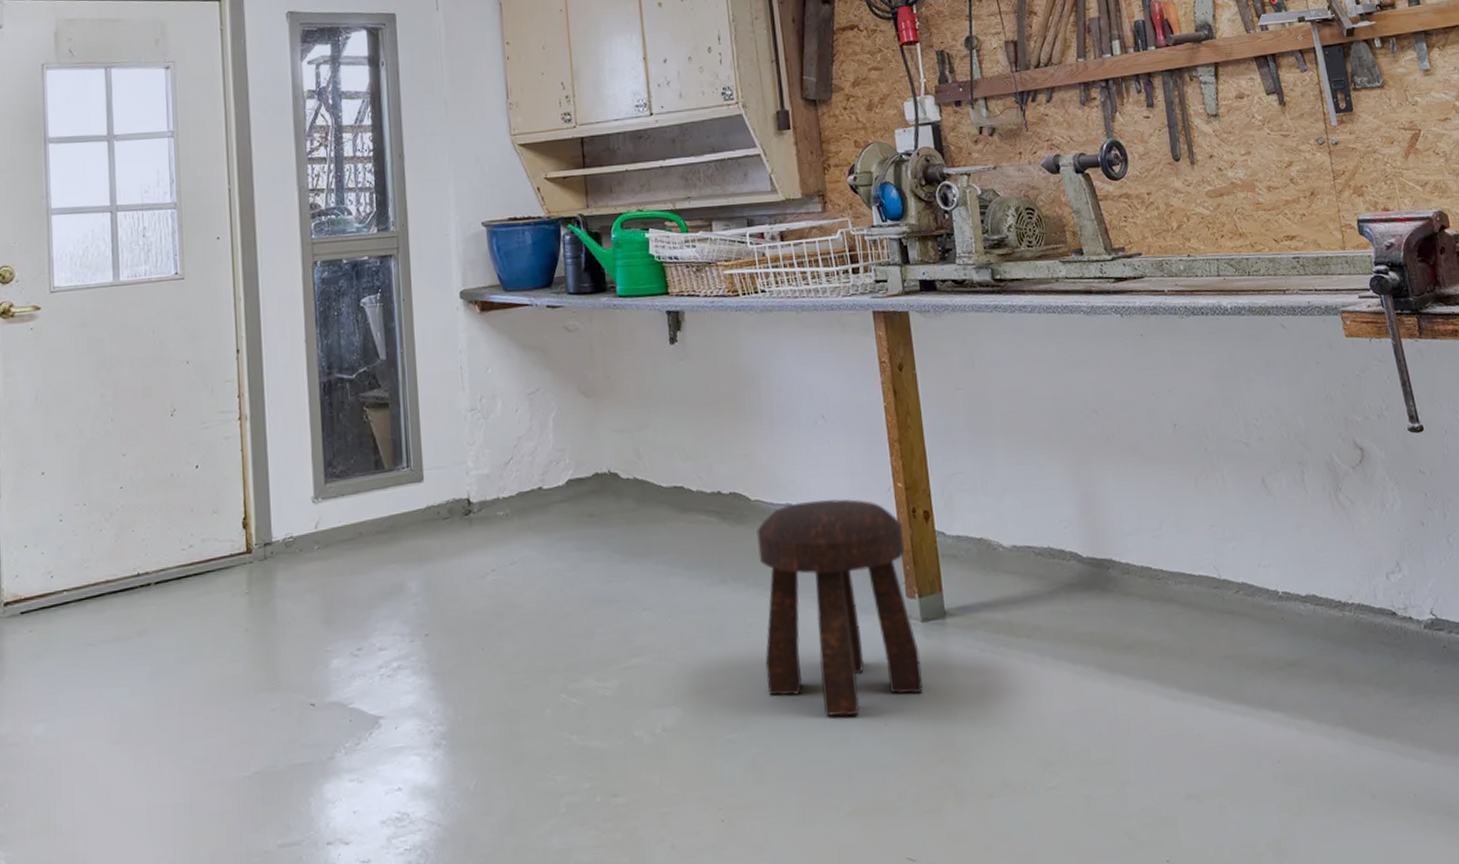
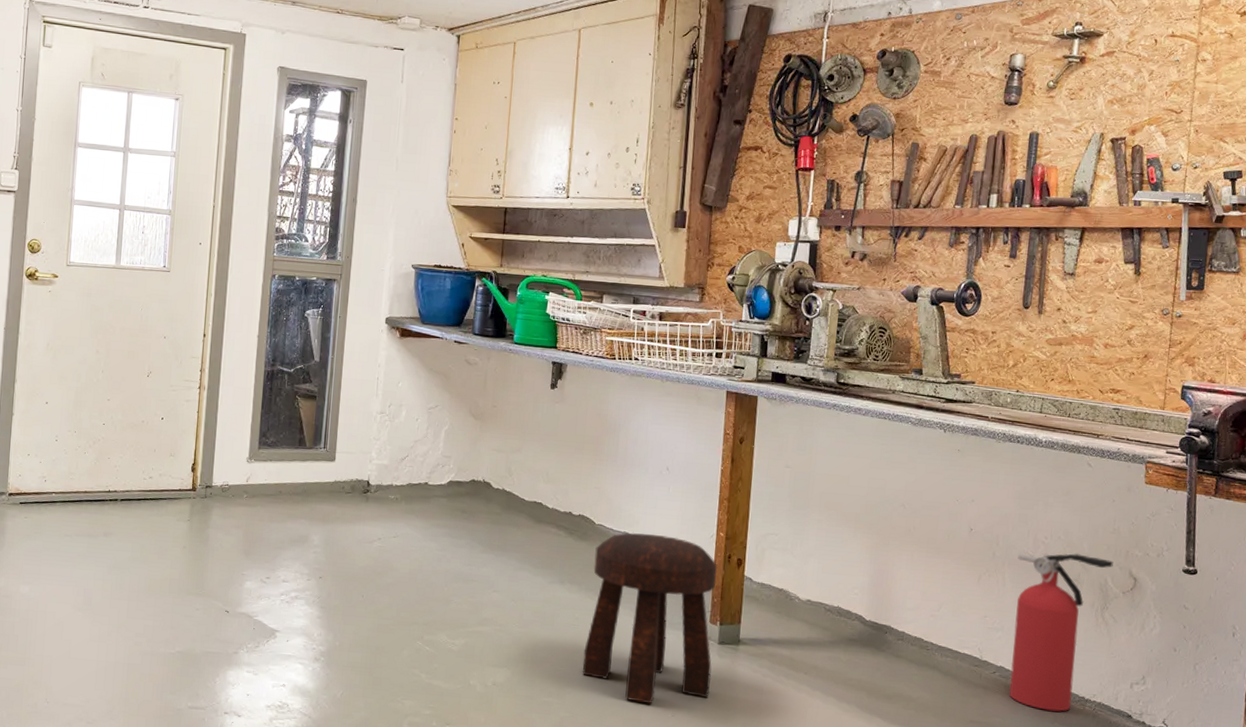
fire extinguisher: none [1231,430,1335,626] -> present [1009,553,1114,712]

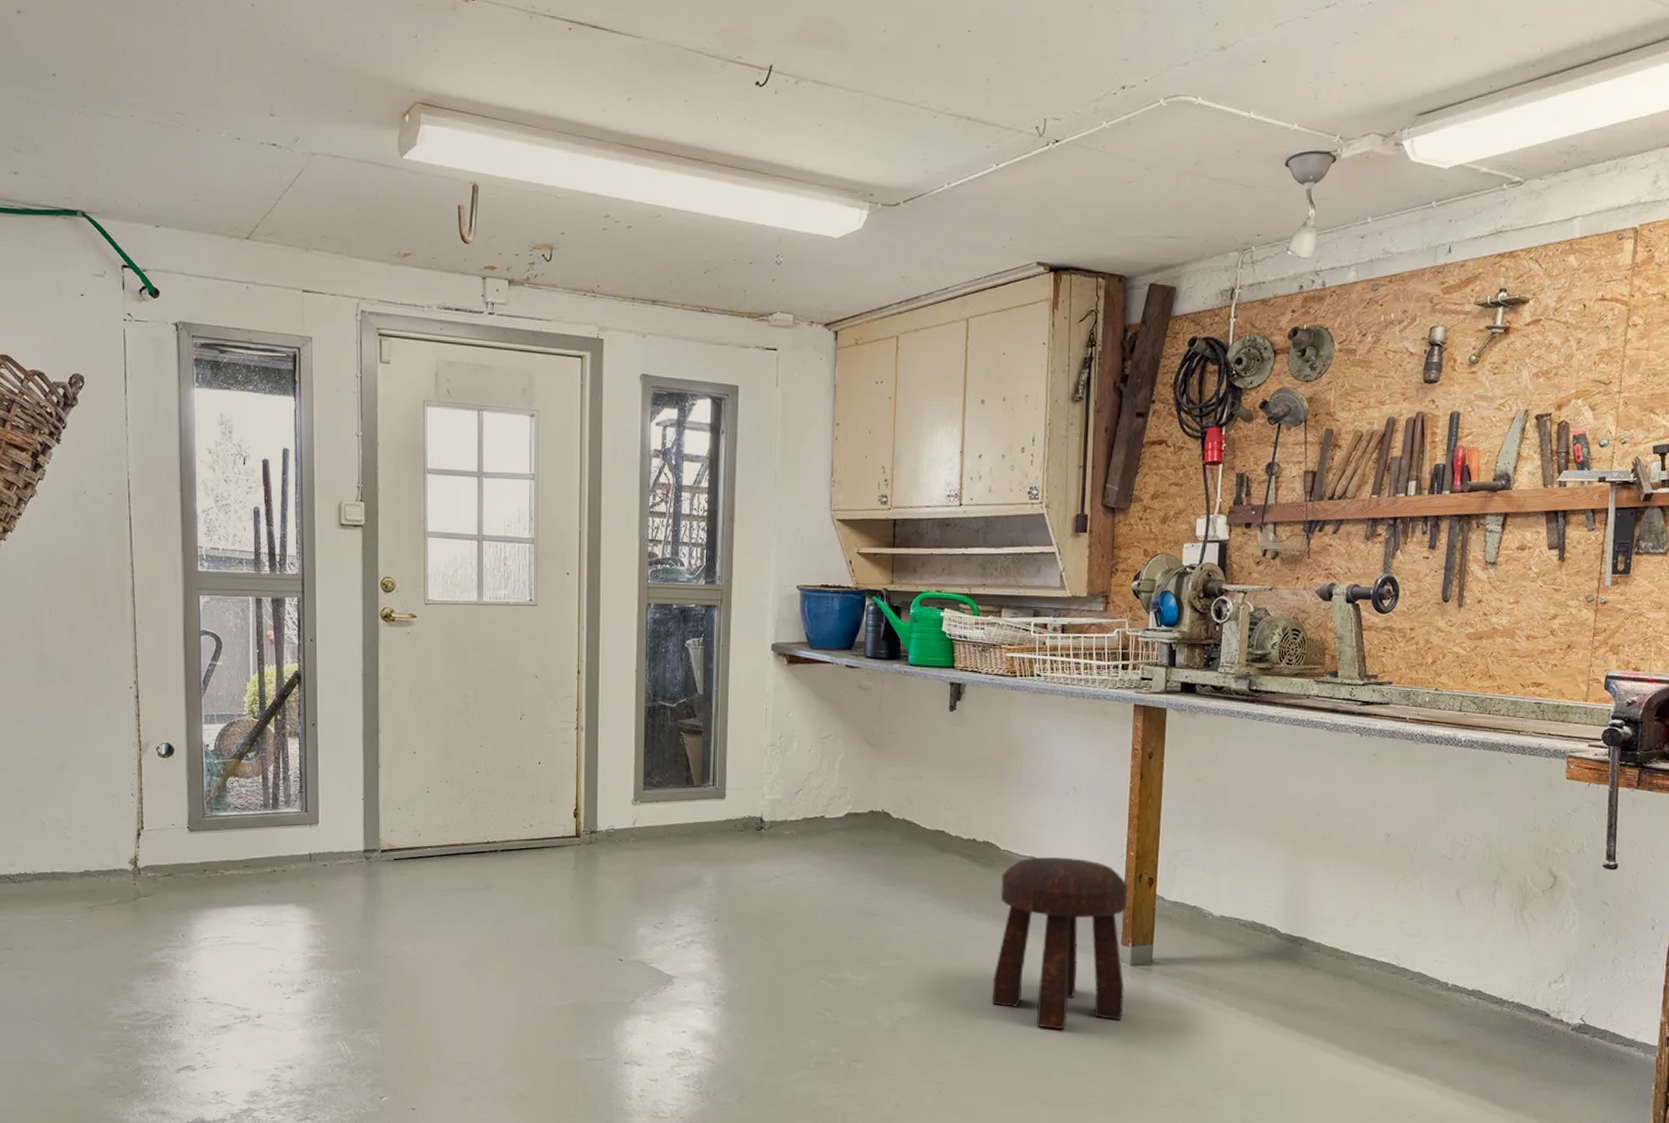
fire extinguisher: present [1009,553,1114,712] -> none [1426,853,1533,1014]

